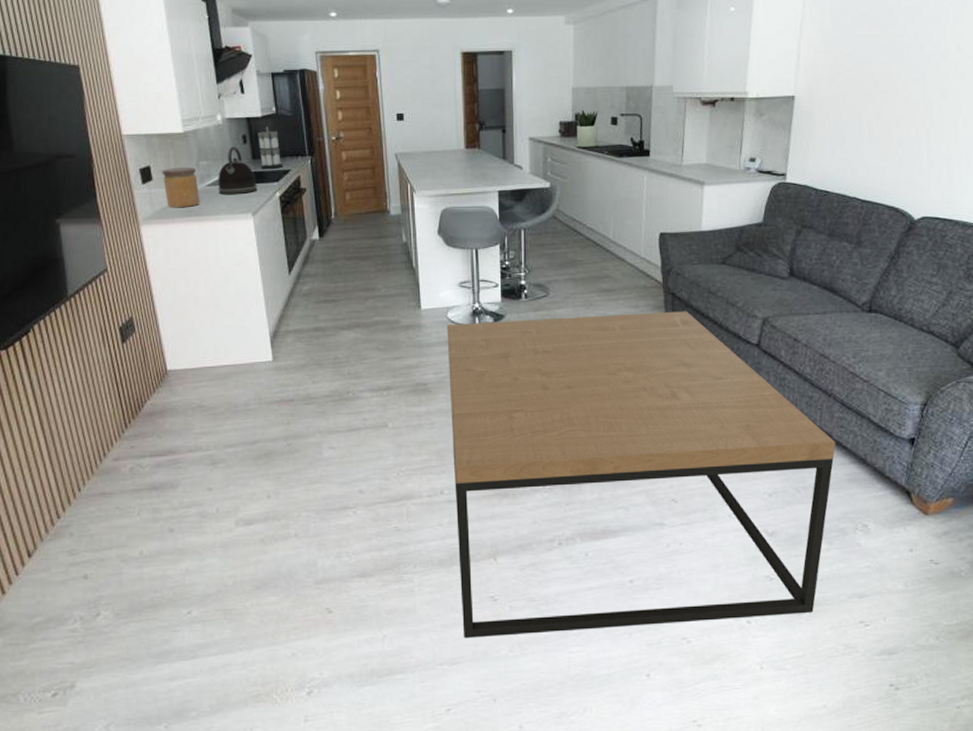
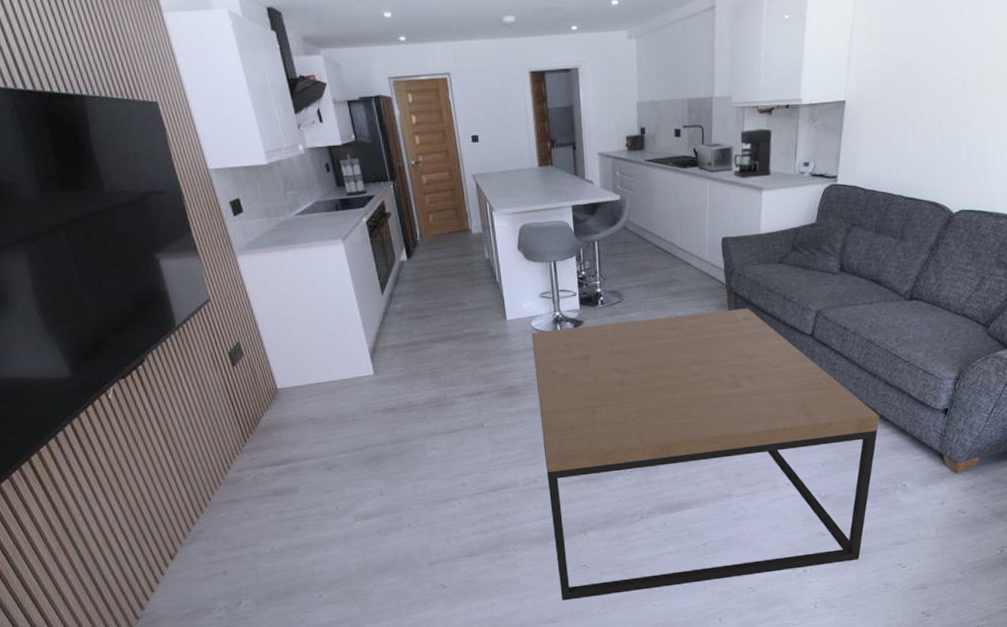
jar: present [162,166,200,208] -> none [251,197,291,238]
kettle: present [218,146,257,195] -> none [305,175,345,223]
planter: present [575,110,601,148] -> none [642,123,665,161]
toaster: none [634,132,675,164] -> present [697,142,735,173]
coffee maker: none [673,121,716,171] -> present [733,128,772,178]

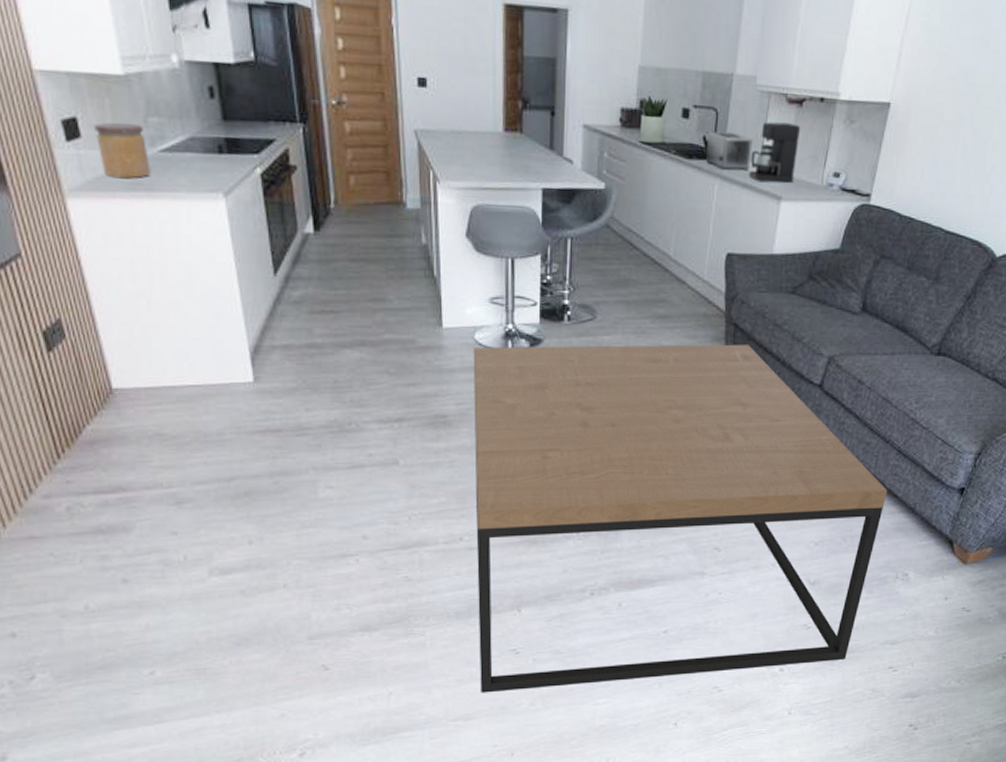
jar: none [251,197,291,238] -> present [94,122,151,179]
spice rack: present [340,154,366,196] -> none [230,78,264,136]
planter: none [642,123,665,161] -> present [637,95,668,145]

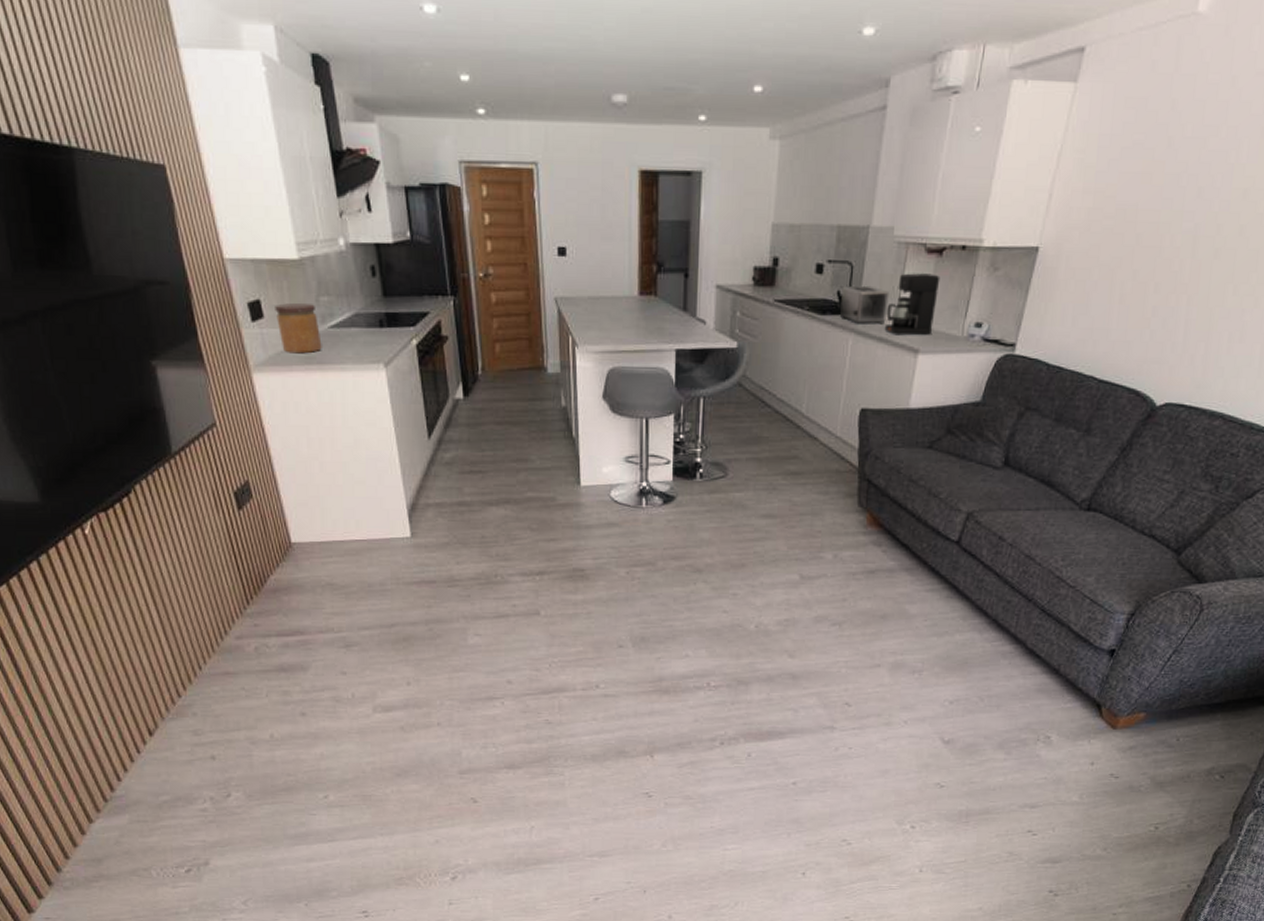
coffee table: present [473,344,888,693] -> none [609,500,1030,833]
planter: present [637,95,668,145] -> none [770,252,801,301]

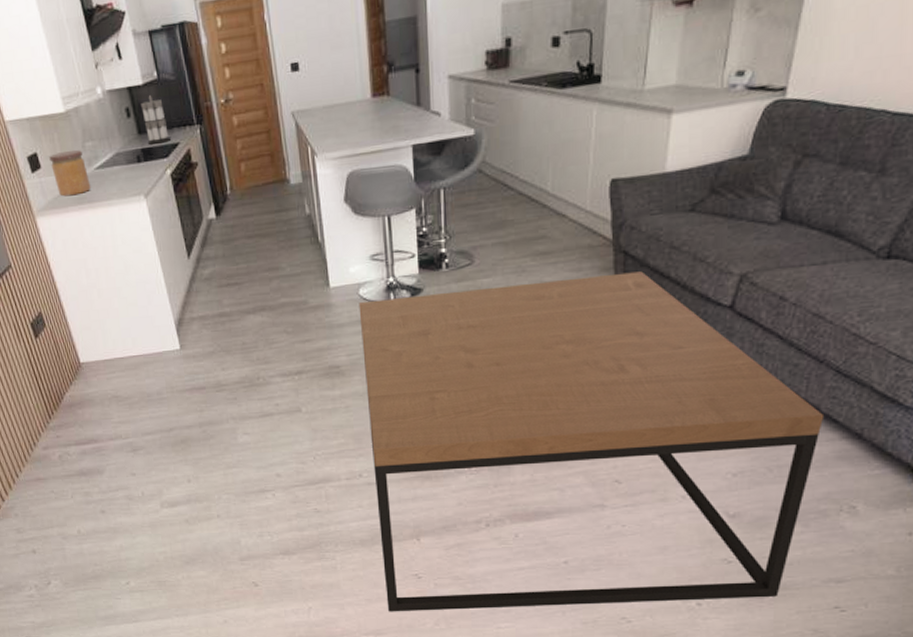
spice rack: none [389,256,419,310] -> present [141,95,170,145]
coffee table: none [609,500,1030,833] -> present [358,271,825,612]
toaster: present [840,285,889,325] -> none [581,50,635,93]
coffee maker: present [884,273,940,336] -> none [632,26,692,98]

